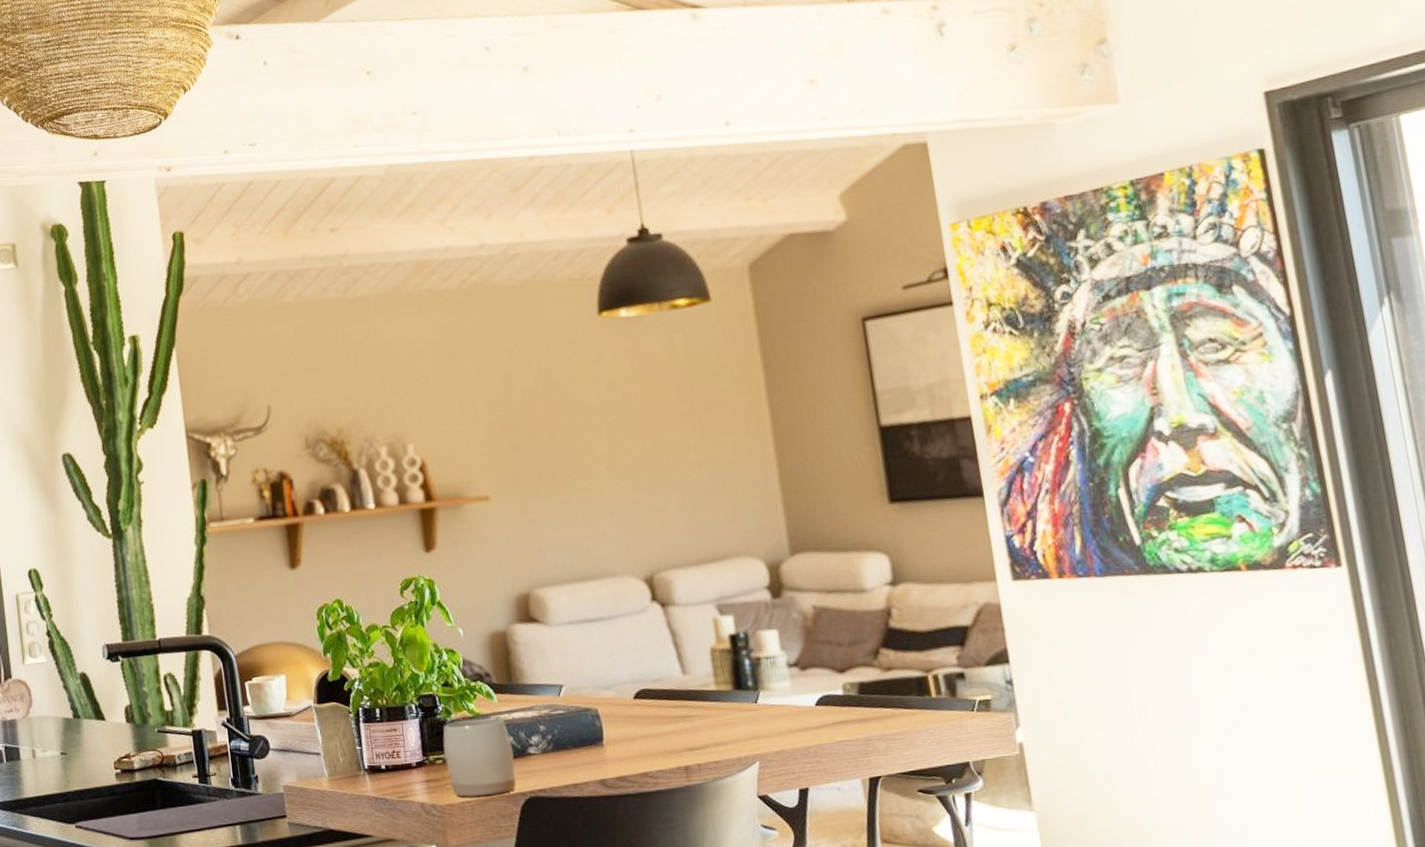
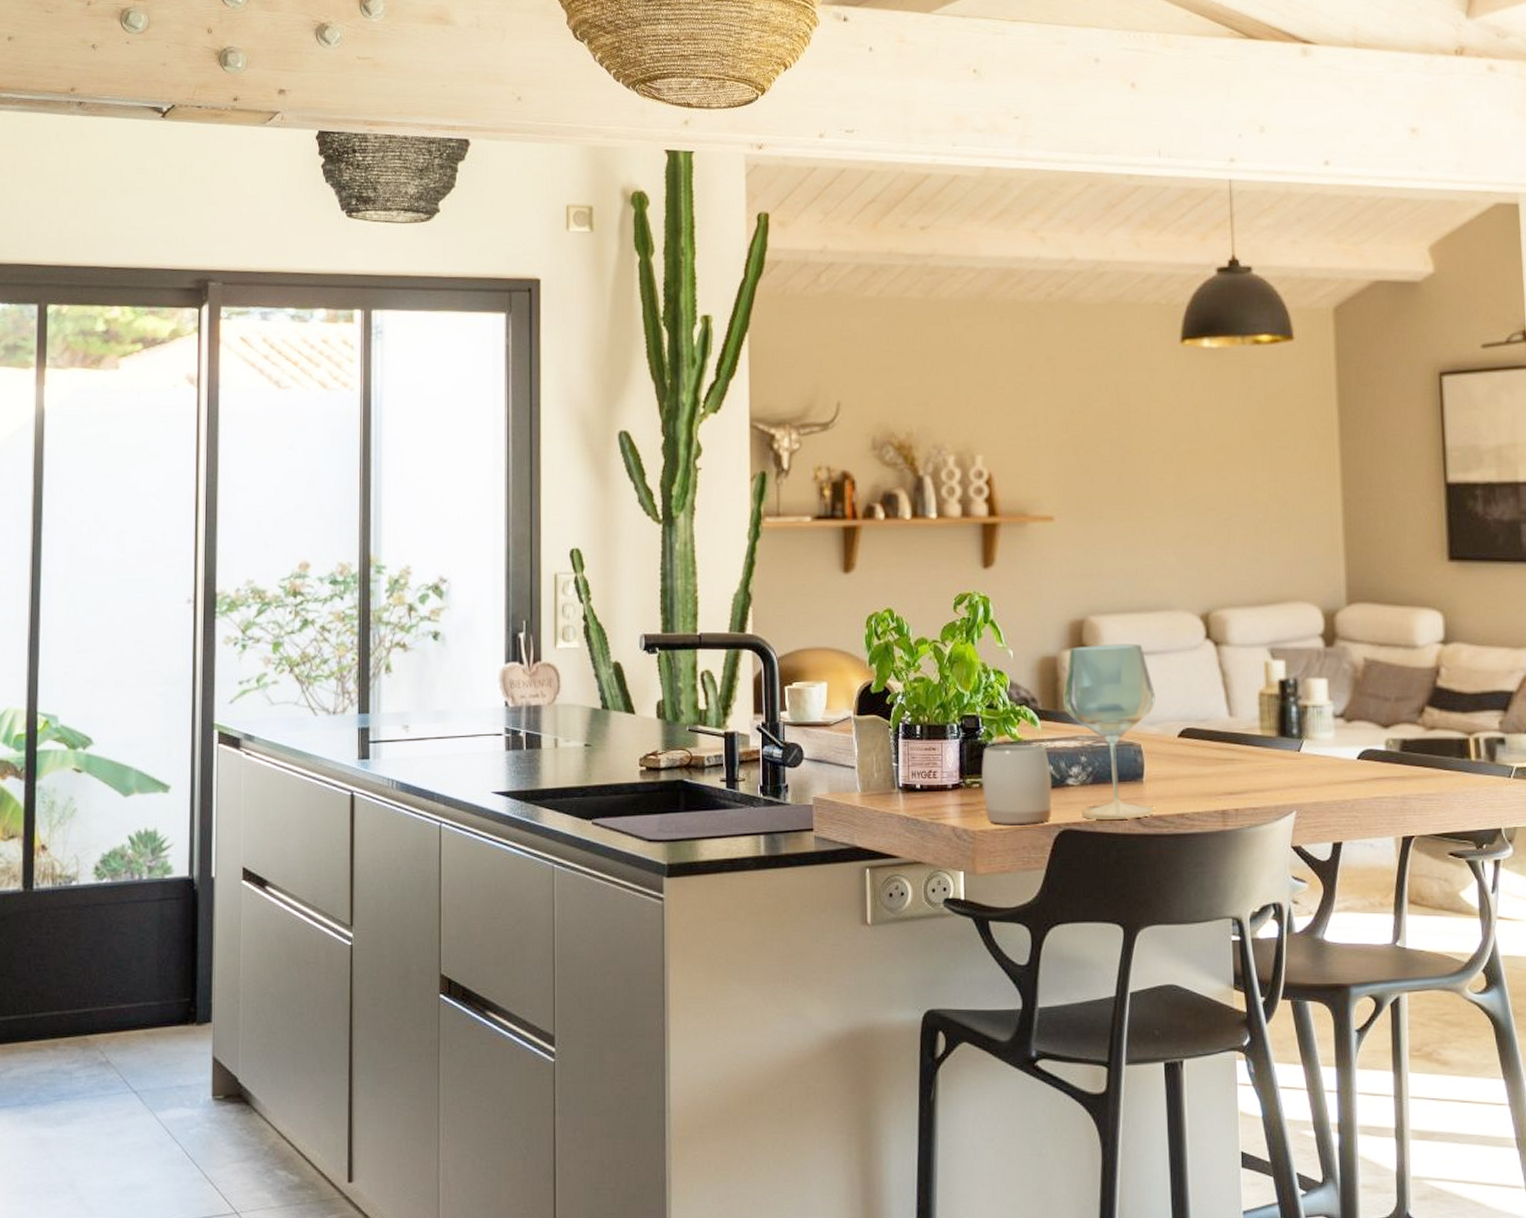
wine glass: none [516,612,617,785] -> present [1063,644,1155,819]

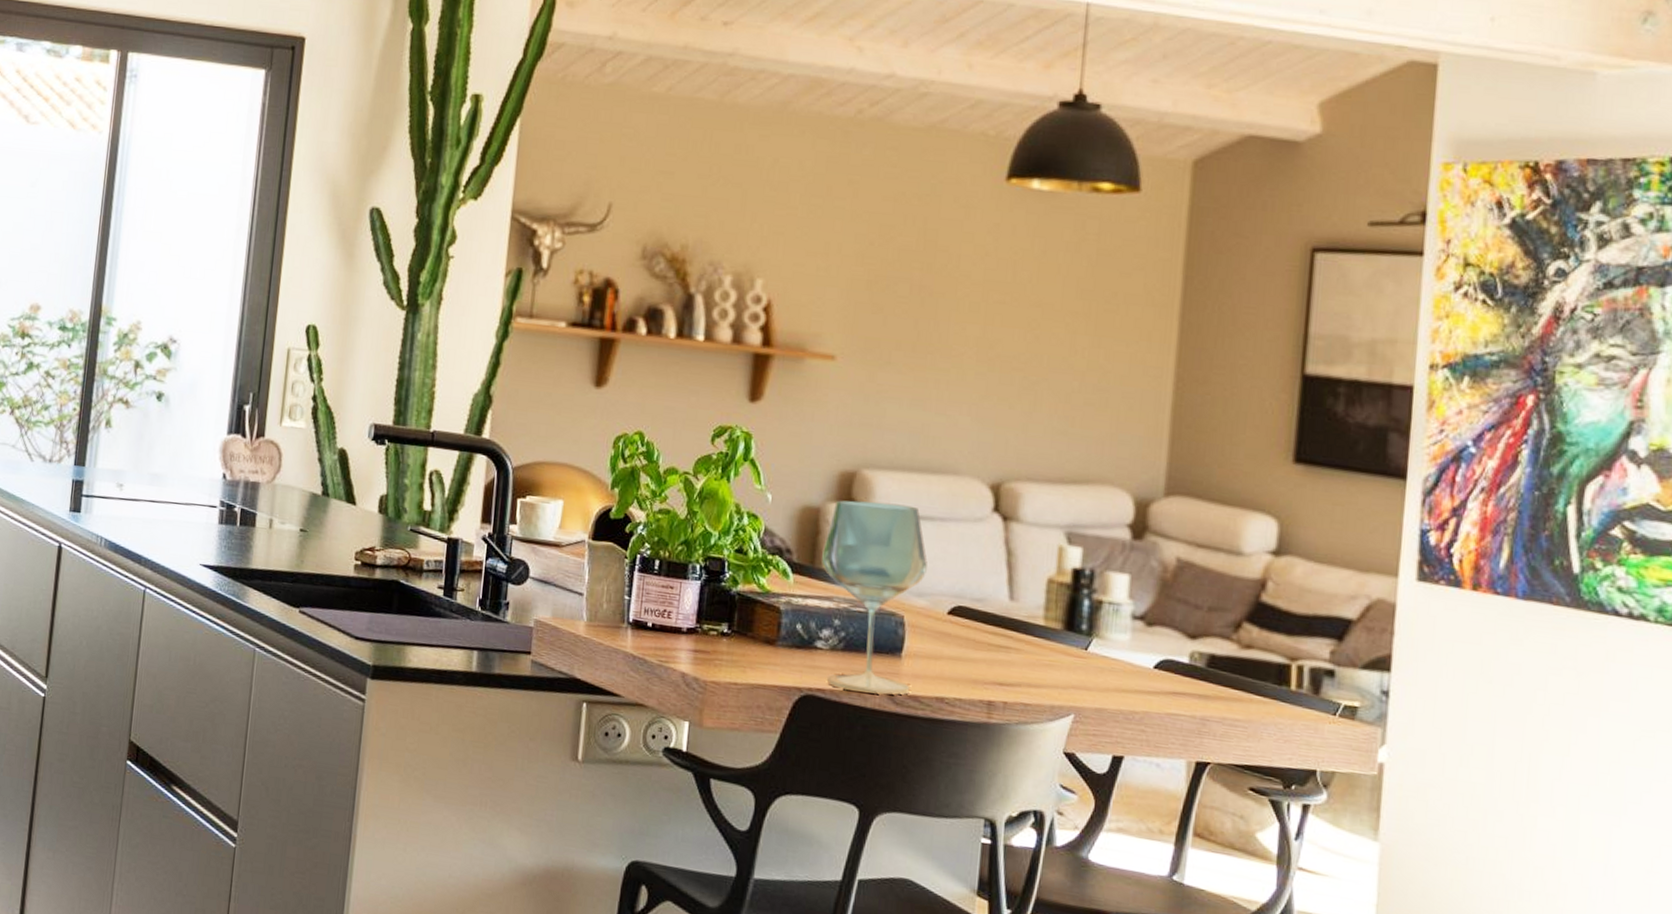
mug: present [982,744,1052,826] -> none [720,593,799,684]

